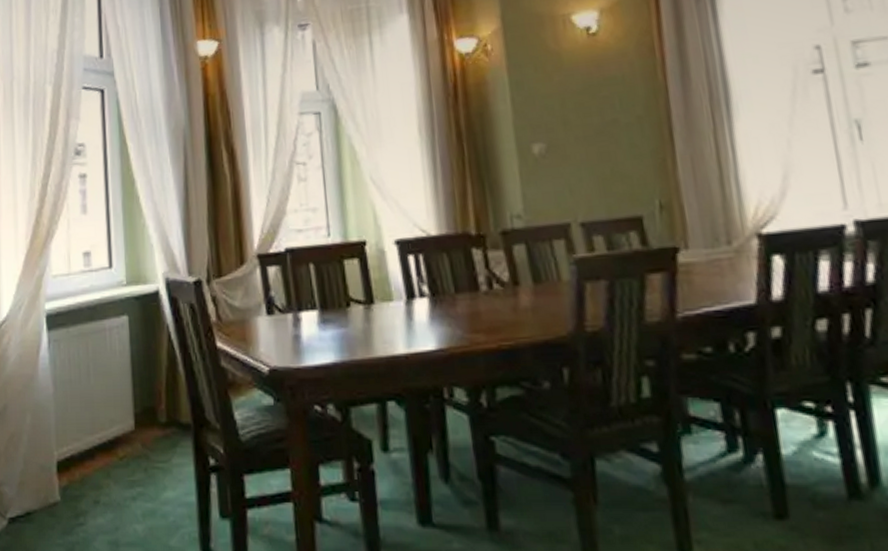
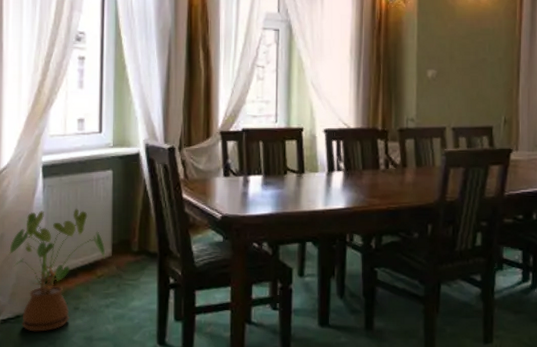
house plant: none [13,368,127,534] -> present [8,209,106,332]

